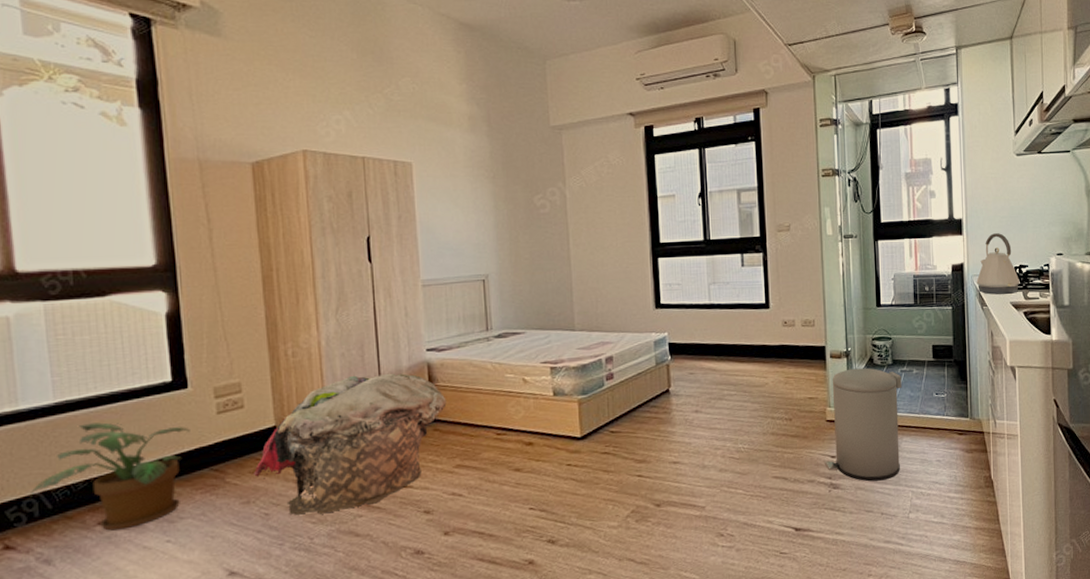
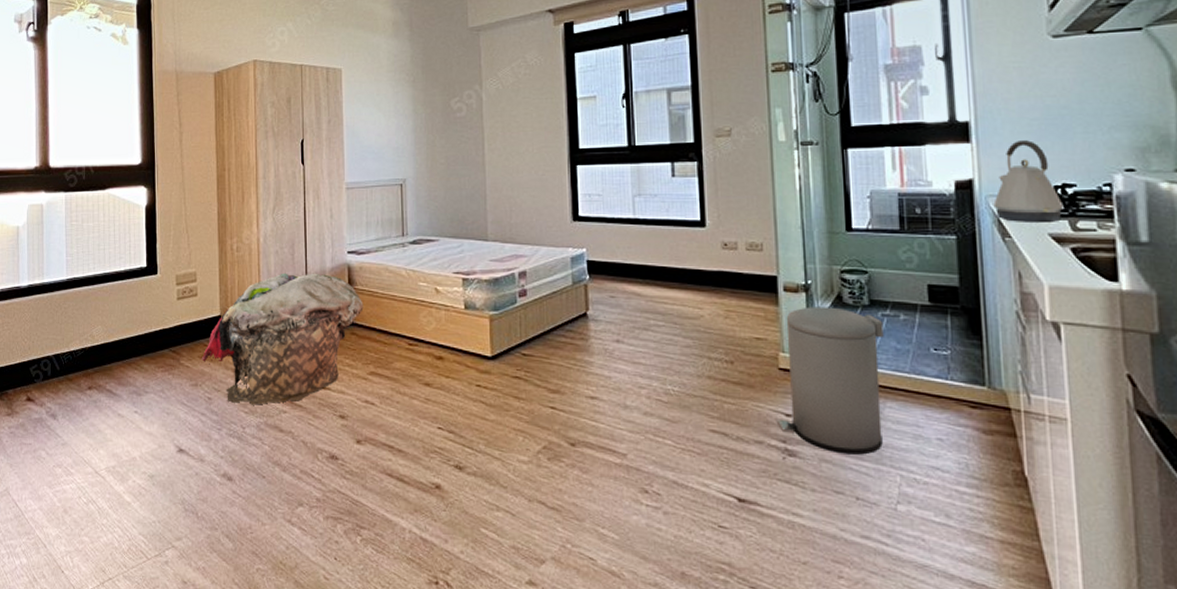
potted plant: present [29,422,190,531] -> none [46,299,157,396]

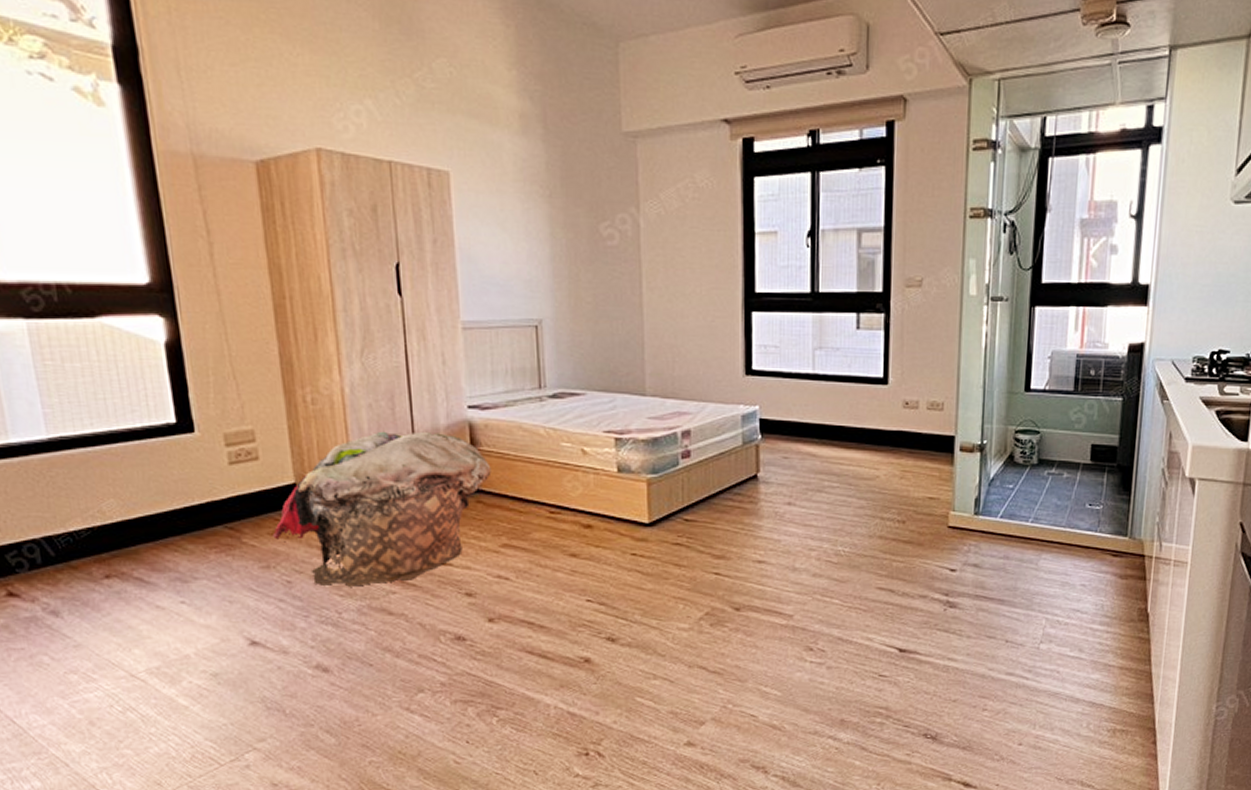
pedal bin: present [776,306,884,455] -> none [941,466,1048,603]
kettle: present [993,140,1064,224] -> none [1158,306,1217,388]

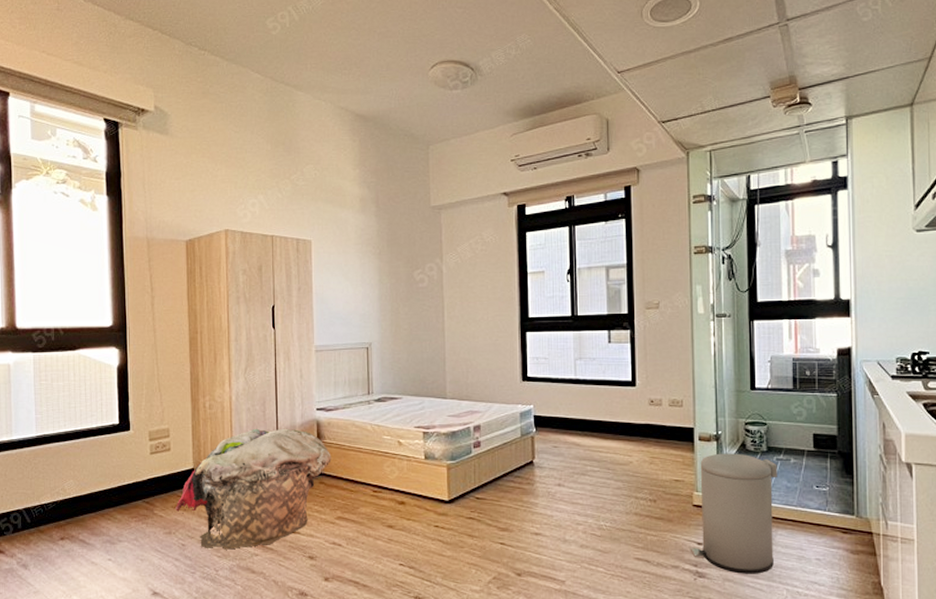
pedal bin: none [941,466,1048,603] -> present [690,453,778,574]

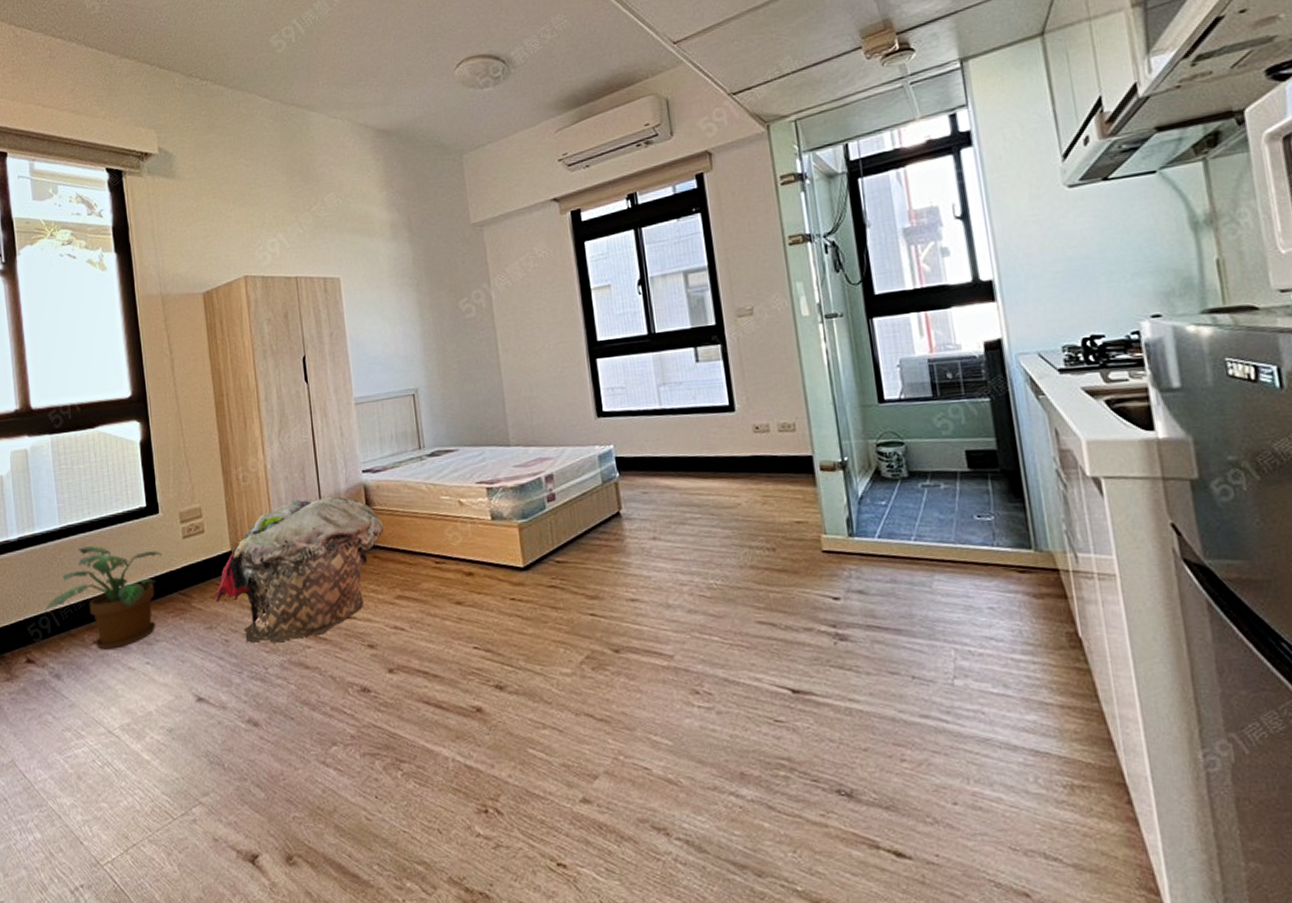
potted plant: none [15,455,130,546] -> present [44,546,162,650]
pedal bin: present [690,453,778,574] -> none [824,482,934,633]

